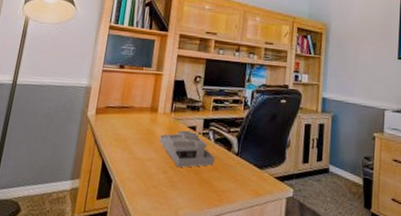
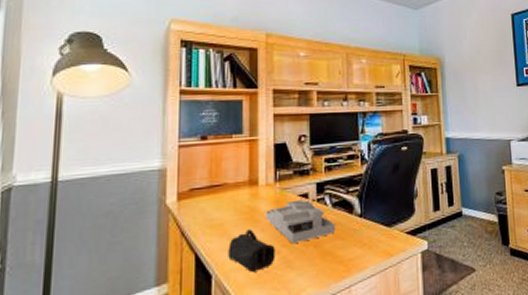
pencil case: none [126,148,164,185] -> present [228,229,275,272]

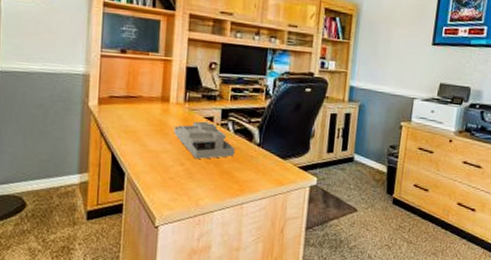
pencil case: present [228,229,275,272] -> none [139,140,181,177]

